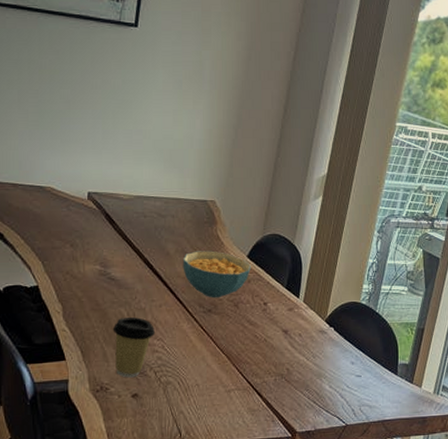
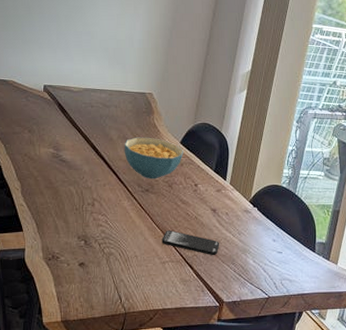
coffee cup: present [112,317,156,378] -> none [63,195,100,248]
smartphone: none [226,355,292,382] -> present [162,230,220,256]

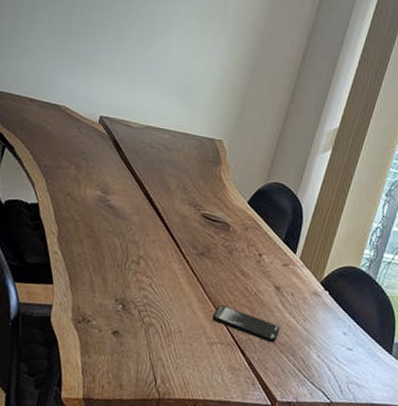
cereal bowl: present [124,137,183,179] -> none [181,189,250,242]

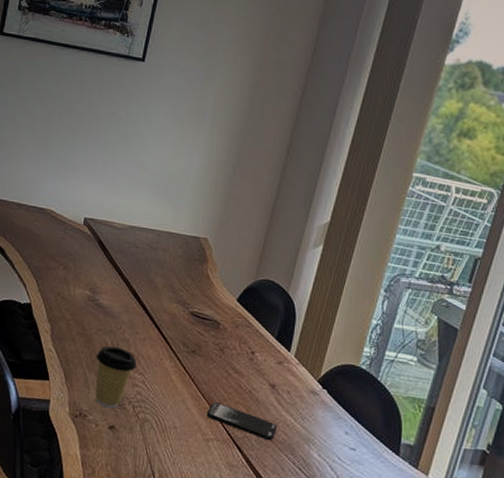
coffee cup: none [100,248,146,313] -> present [95,346,138,409]

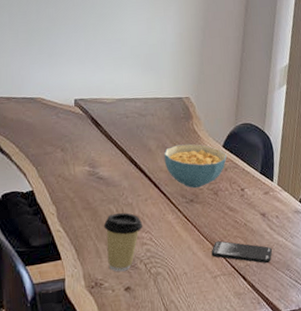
cereal bowl: none [169,288,240,340] -> present [164,143,227,189]

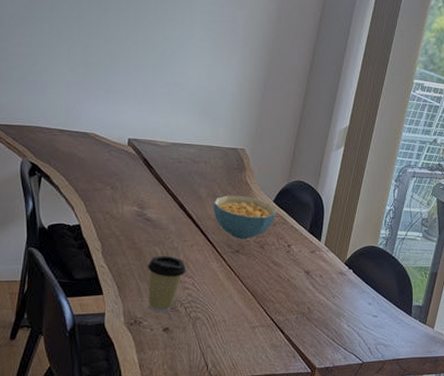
smartphone: present [211,241,273,264] -> none [252,294,313,320]

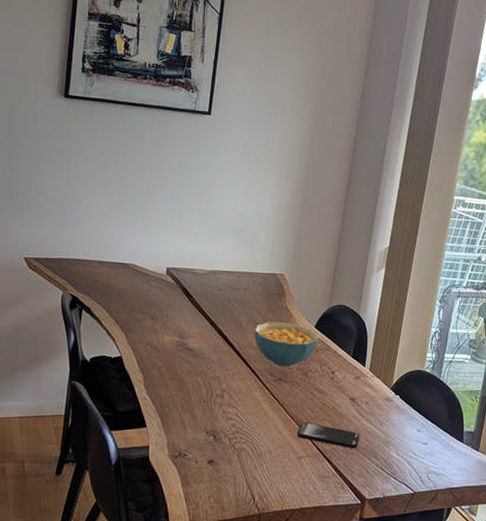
coffee cup: present [147,256,187,313] -> none [189,386,230,444]
smartphone: none [252,294,313,320] -> present [297,422,360,449]

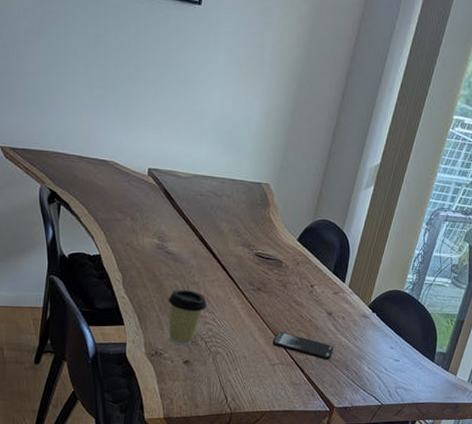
coffee cup: none [189,386,230,444] -> present [168,290,208,346]
cereal bowl: present [254,321,318,367] -> none [235,231,300,278]

